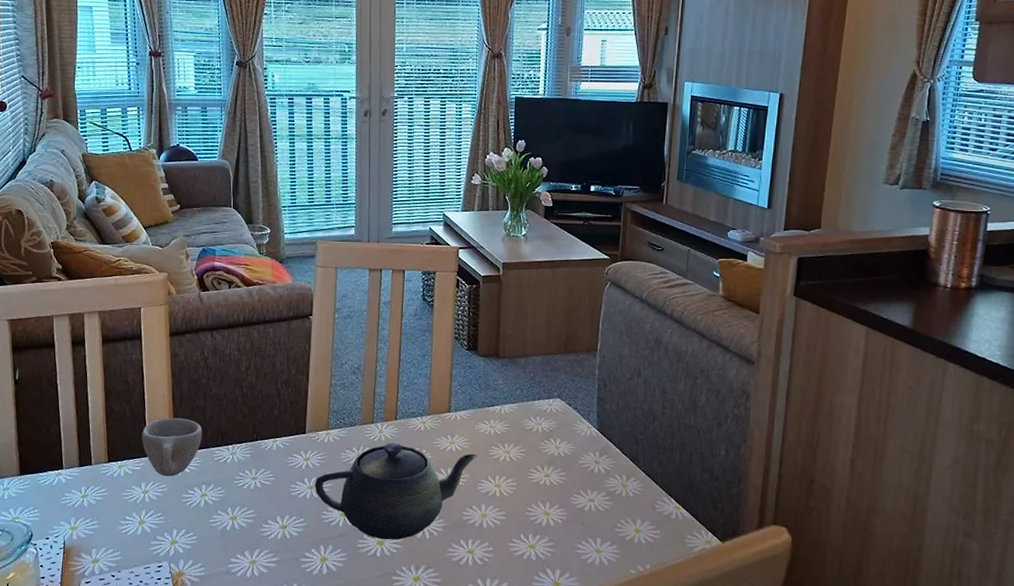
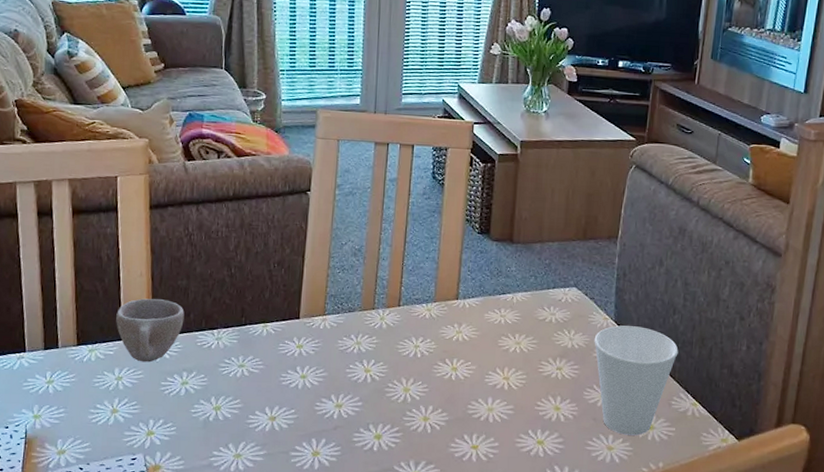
teapot: present [314,443,478,540] -> none [307,331,486,434]
cup: none [579,433,660,539] -> present [594,325,679,436]

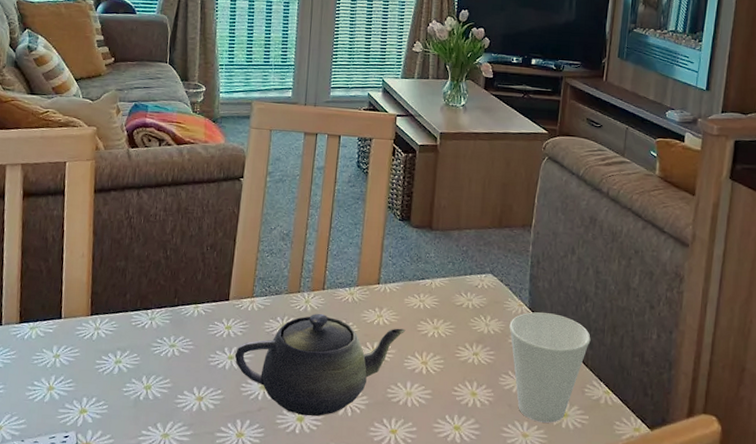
cup: present [116,298,185,363] -> none [57,278,122,341]
teapot: none [307,331,486,434] -> present [234,314,406,416]

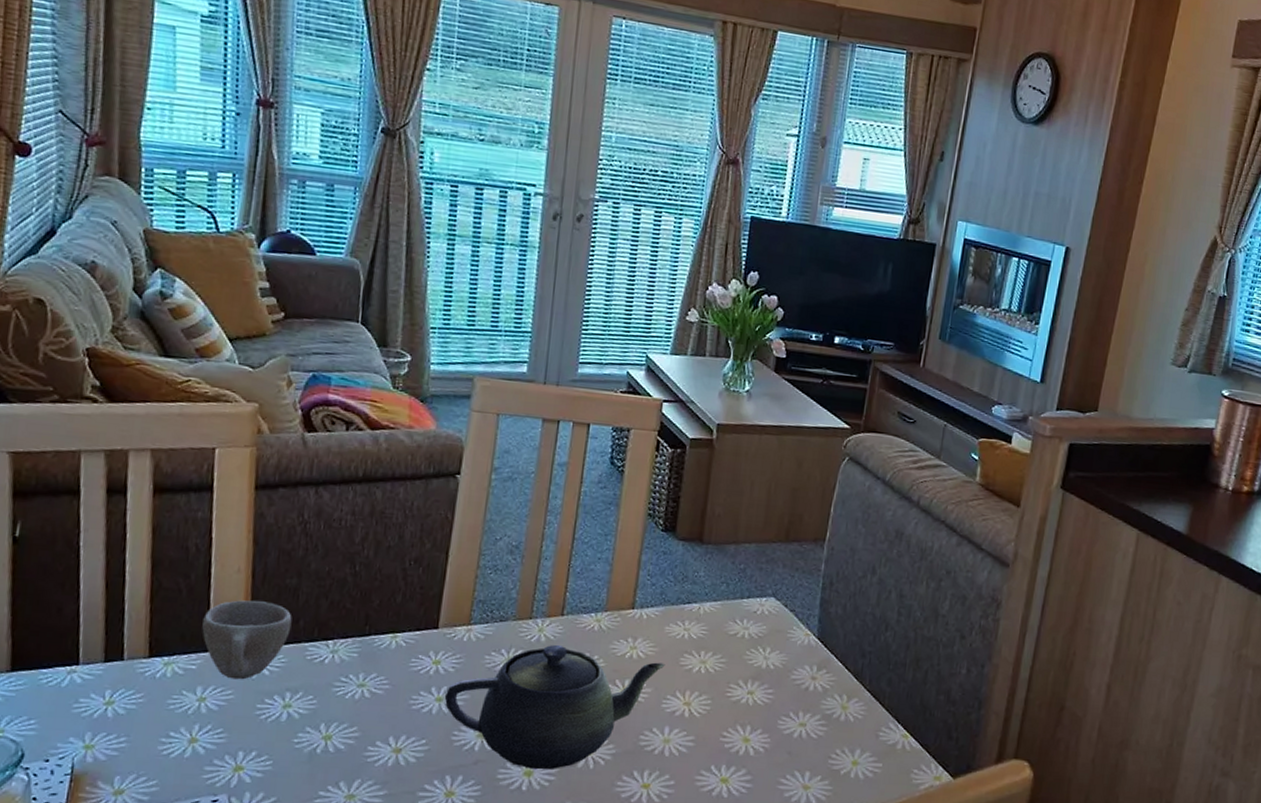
cup: none [57,278,122,341] -> present [202,600,292,680]
cup: present [509,312,591,423] -> none [792,643,890,772]

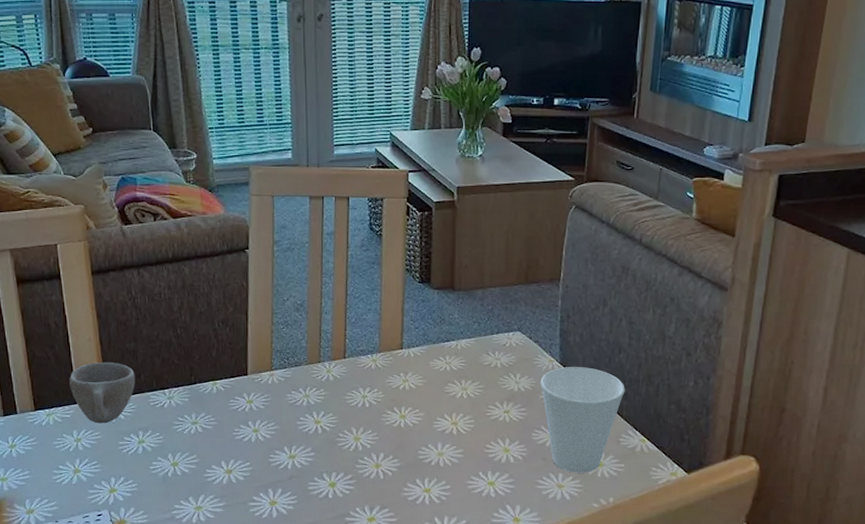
teapot: present [444,645,665,770] -> none [259,383,433,482]
cup: none [792,643,890,772] -> present [540,367,625,473]

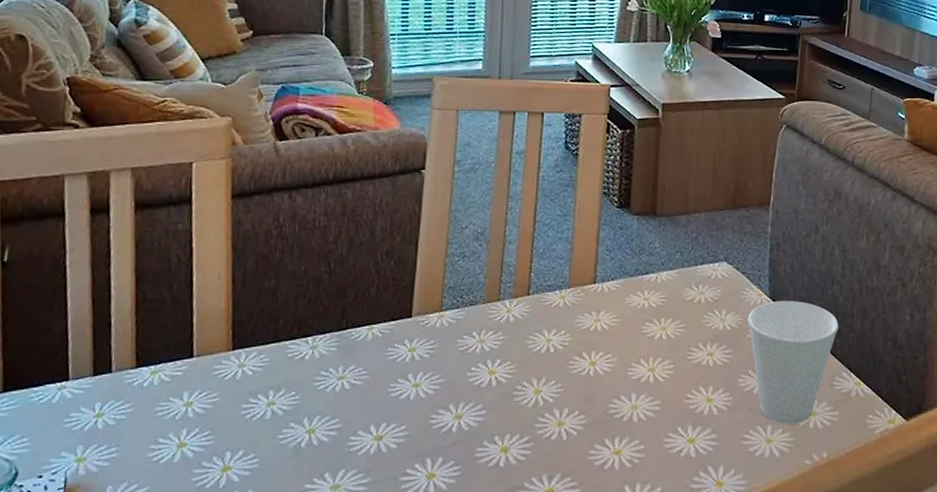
cup: present [69,361,135,424] -> none [186,304,272,382]

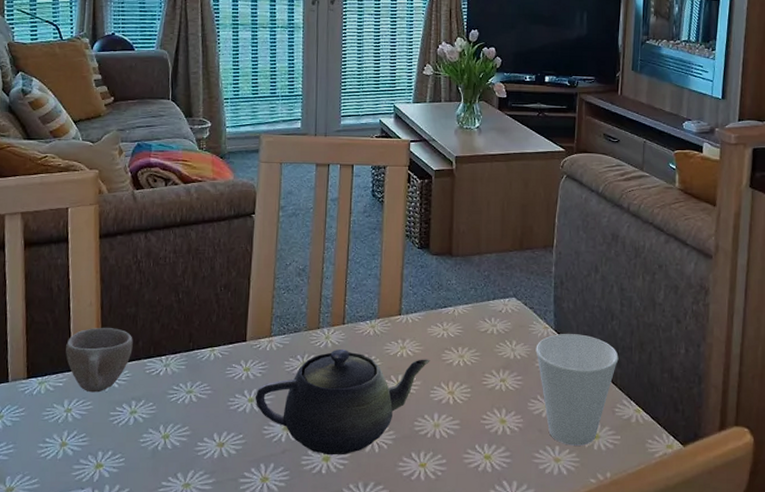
cup: none [186,304,272,382] -> present [66,327,133,393]
teapot: none [421,324,628,446] -> present [255,350,430,455]

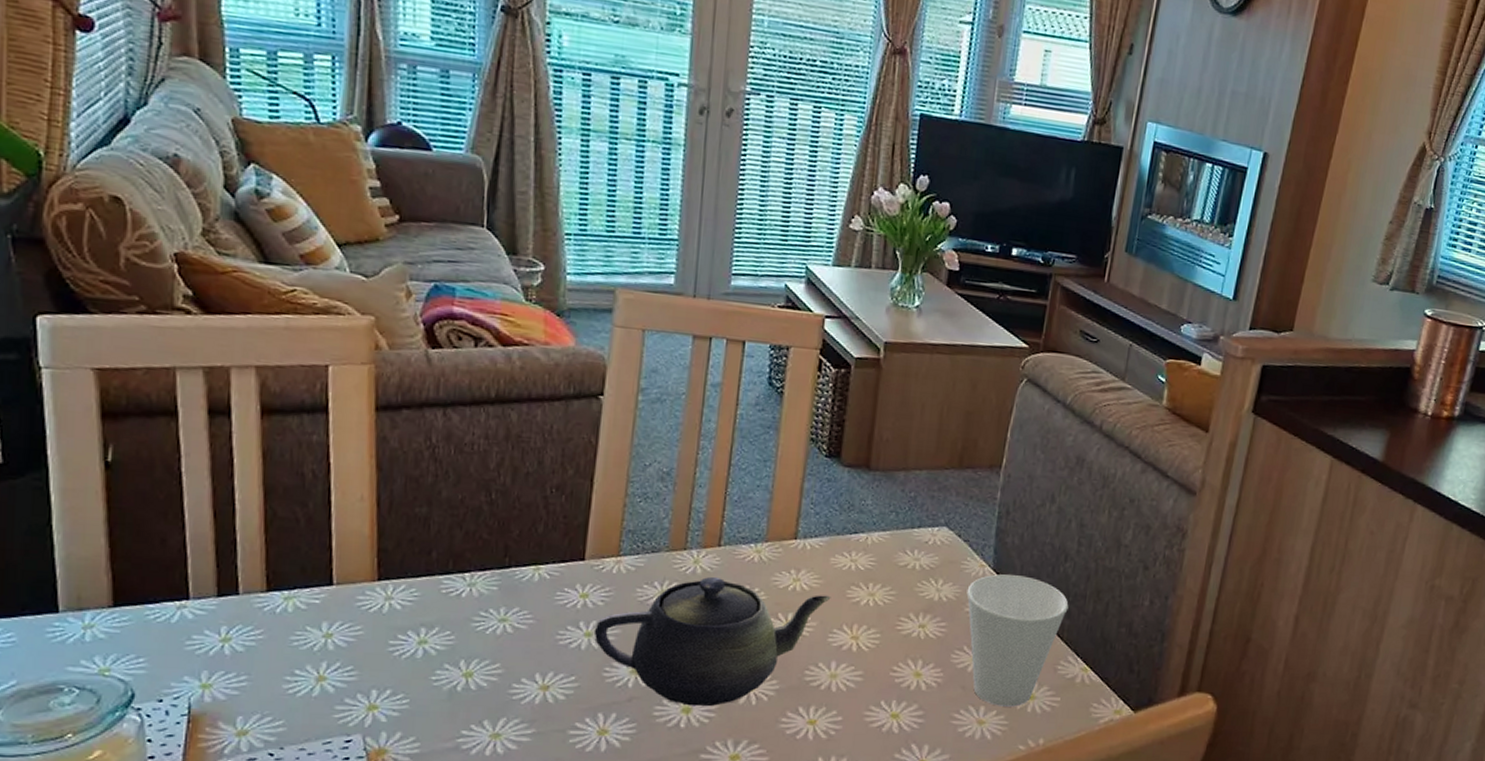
cup: present [66,327,133,393] -> none [324,530,424,615]

